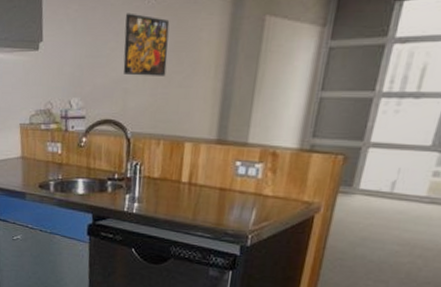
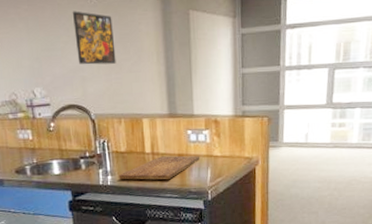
cutting board: none [146,188,246,216] -> present [119,155,200,180]

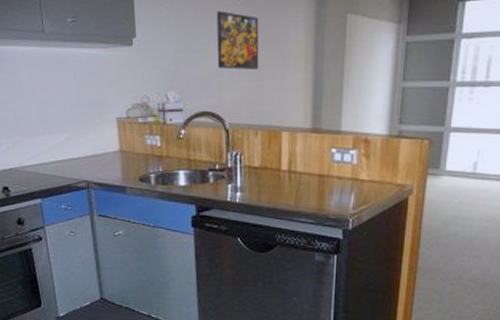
cutting board: present [119,155,200,180] -> none [249,175,344,203]

